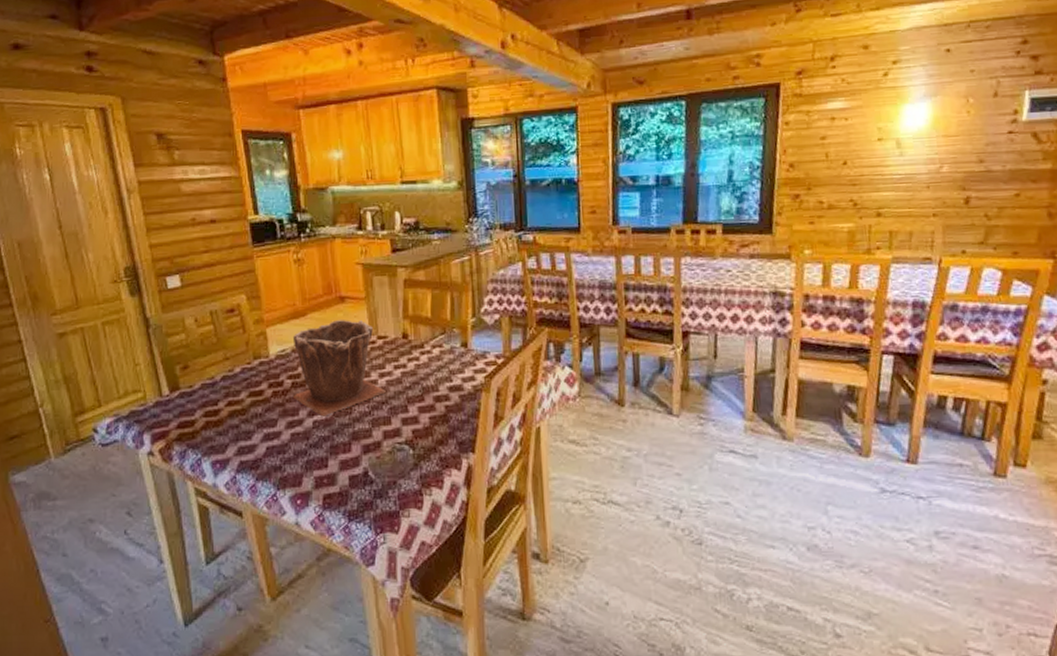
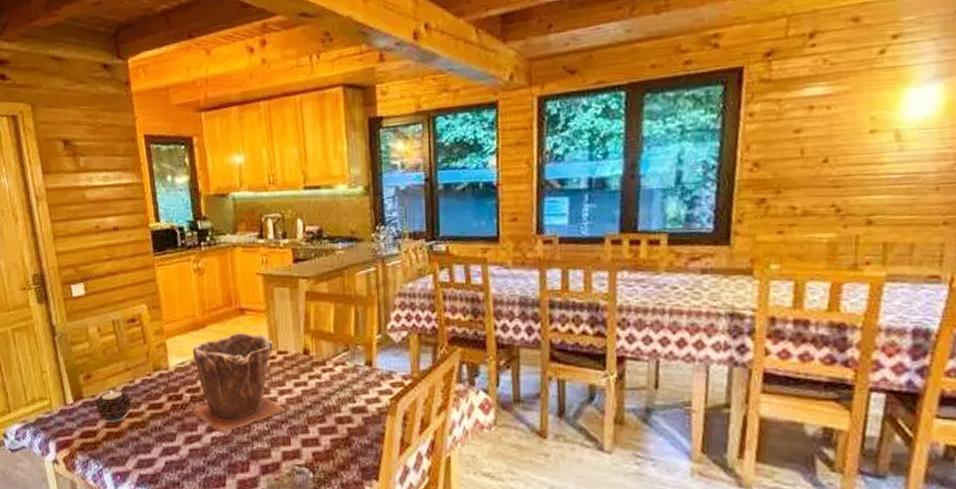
candle: none [193,379,230,412] -> present [95,389,130,422]

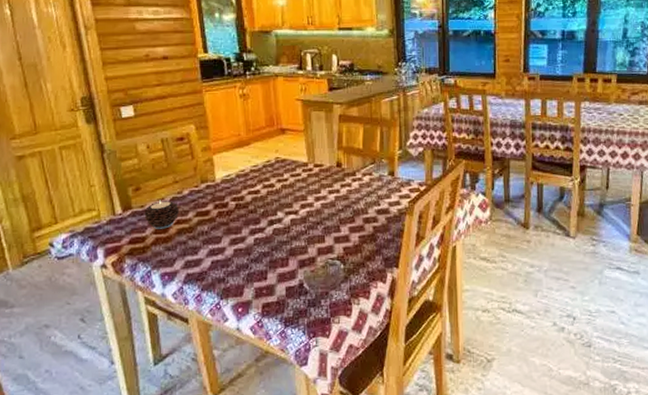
plant pot: present [192,333,286,433] -> none [237,149,321,235]

